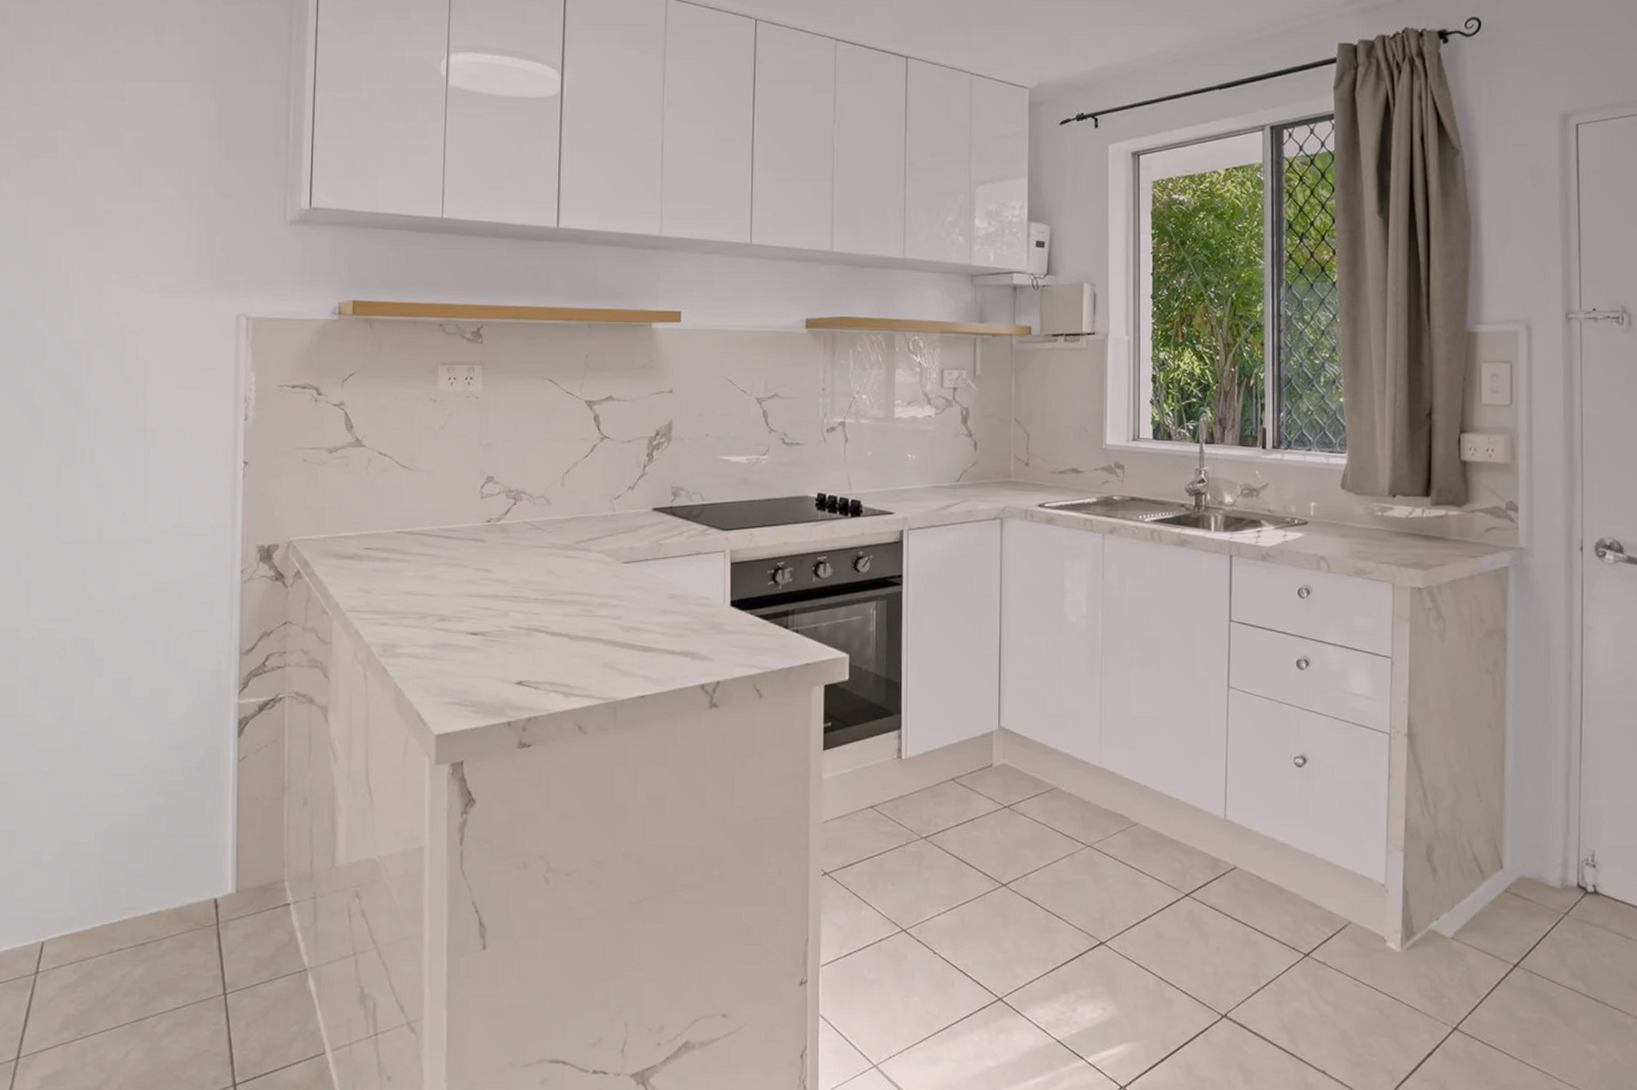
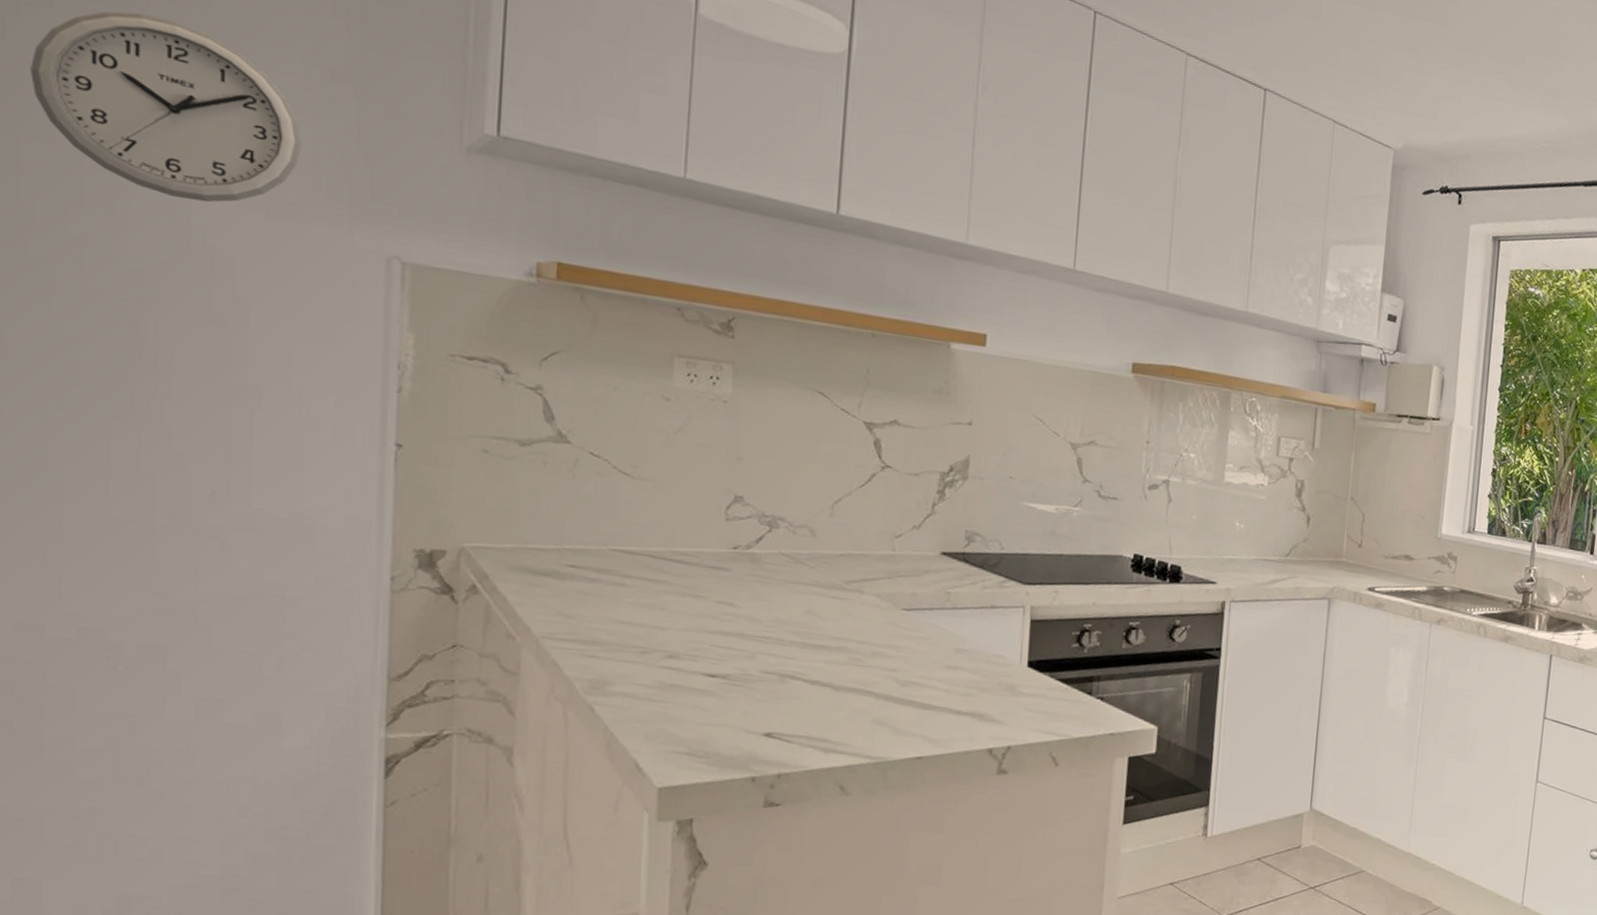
wall clock: none [16,161,181,293] -> present [30,11,302,203]

